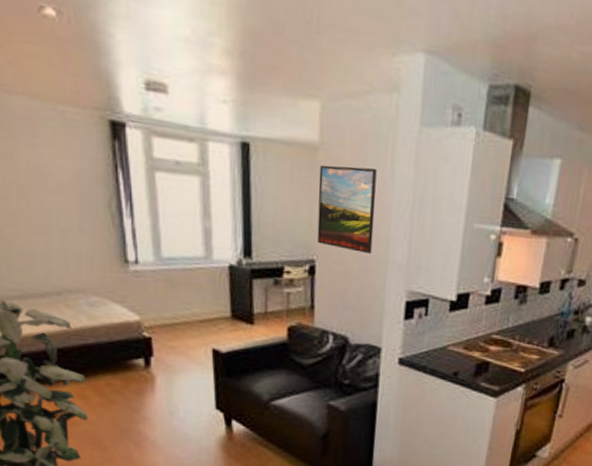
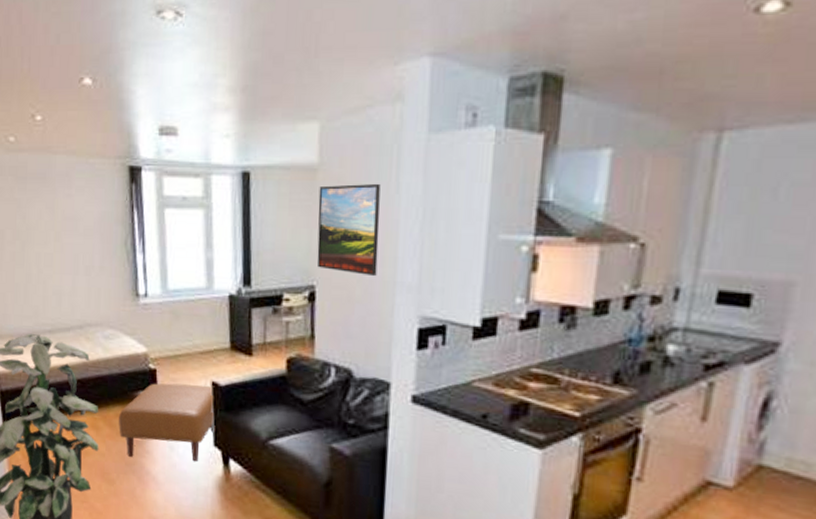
ottoman: none [110,351,217,425] -> present [119,383,216,462]

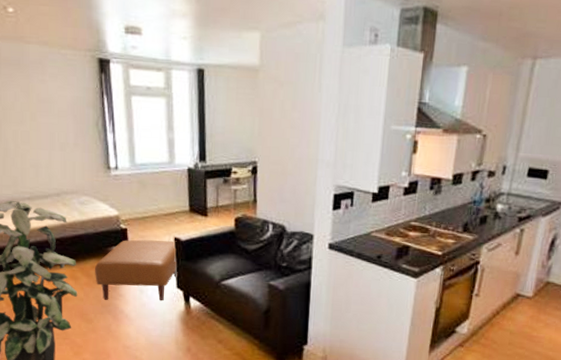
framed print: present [317,183,381,277] -> none [258,83,307,155]

